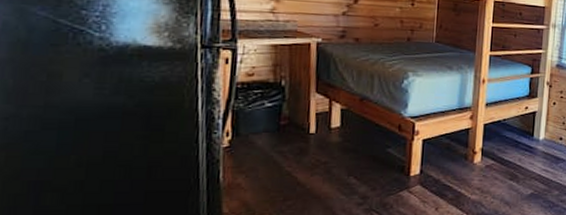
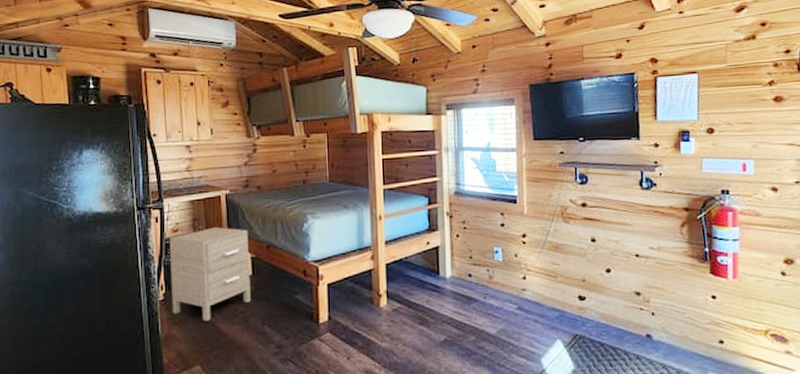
nightstand: none [238,75,340,170] -> present [169,227,252,321]

